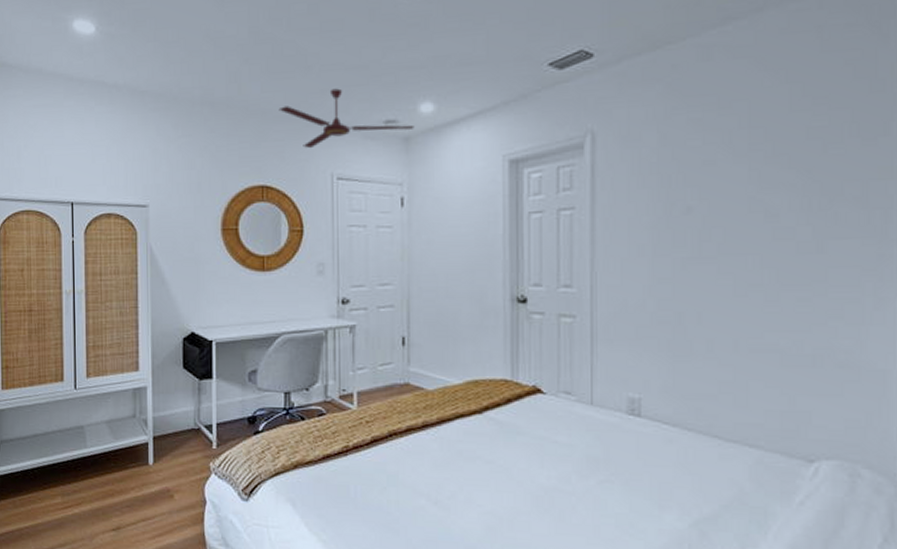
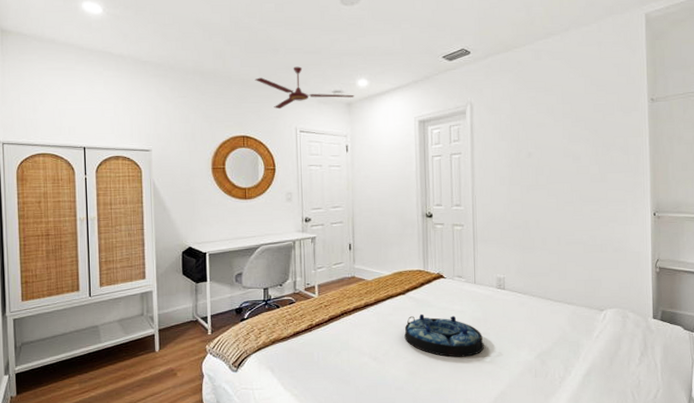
serving tray: none [480,443,604,514] -> present [404,313,484,357]

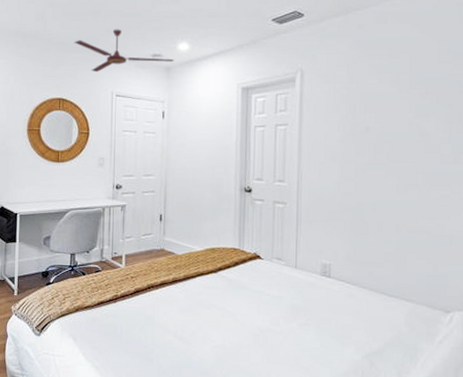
serving tray: present [404,313,484,357] -> none [214,295,303,348]

